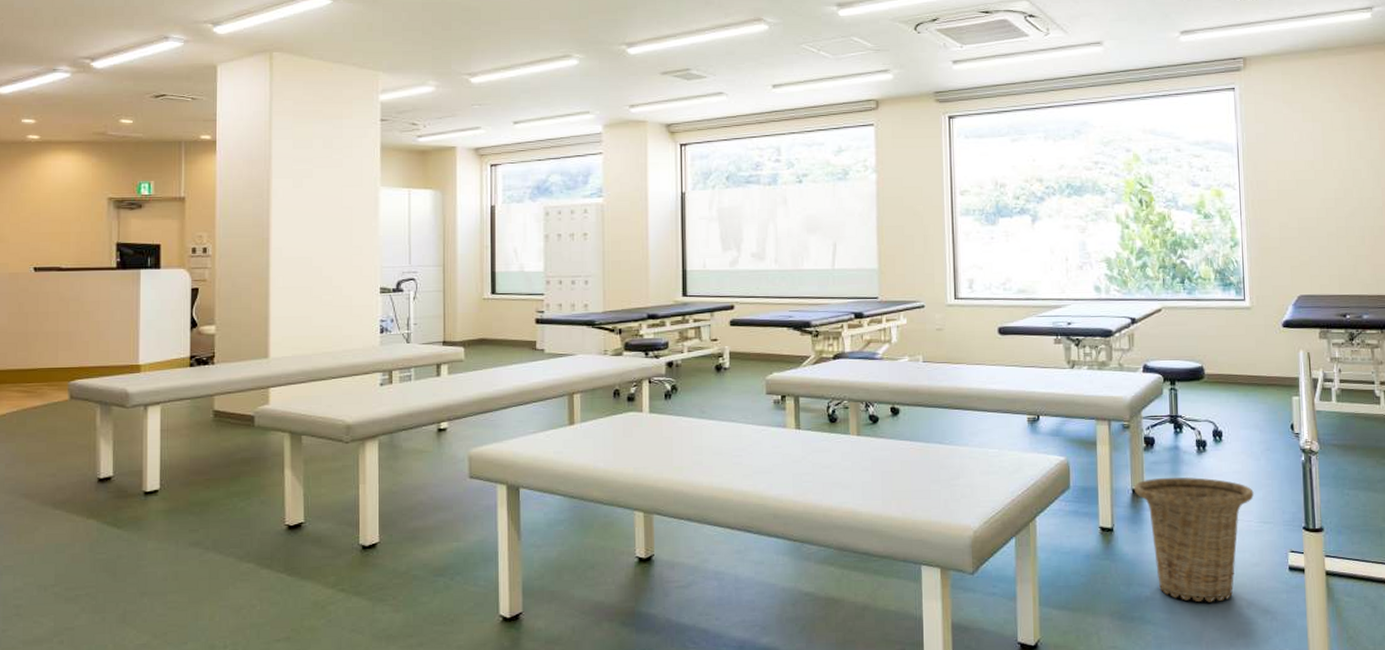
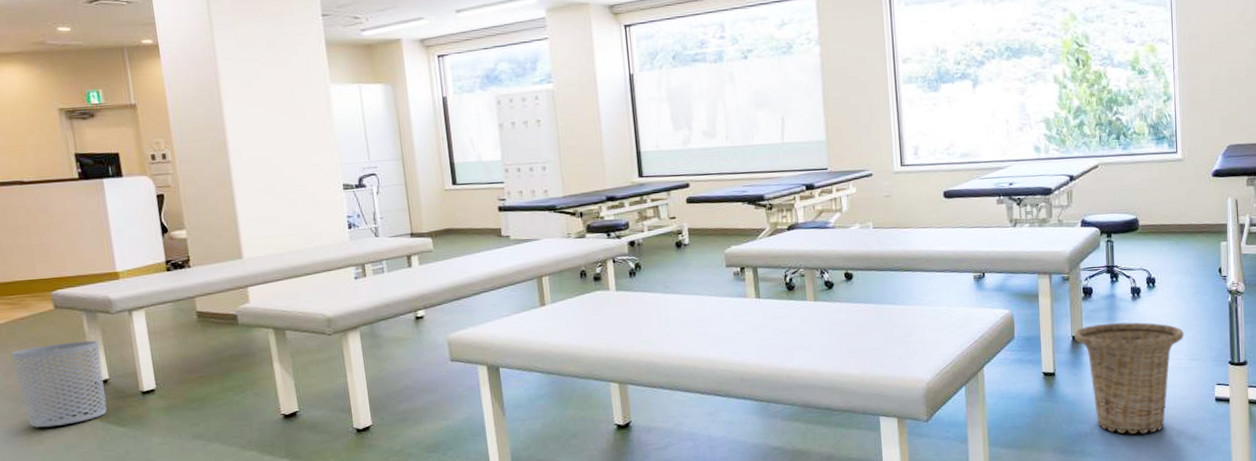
waste bin: none [18,434,108,525] -> present [12,340,107,428]

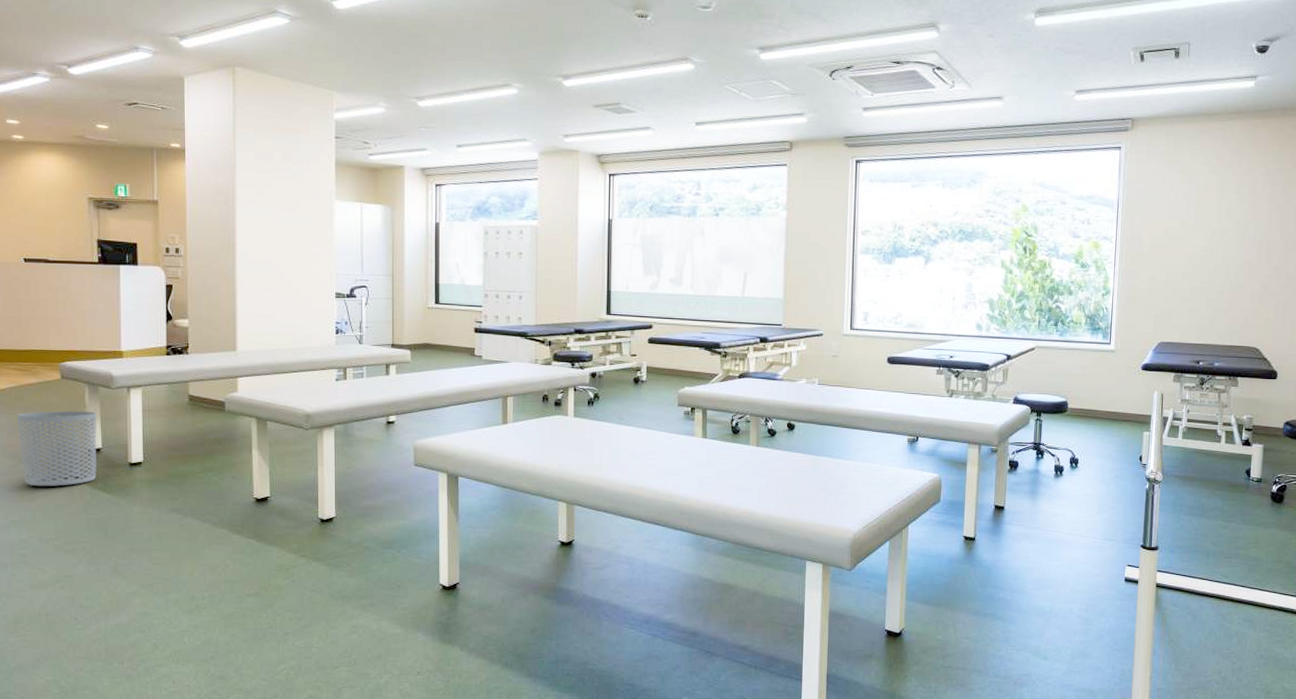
basket: present [1073,322,1184,434] -> none [996,496,1101,605]

